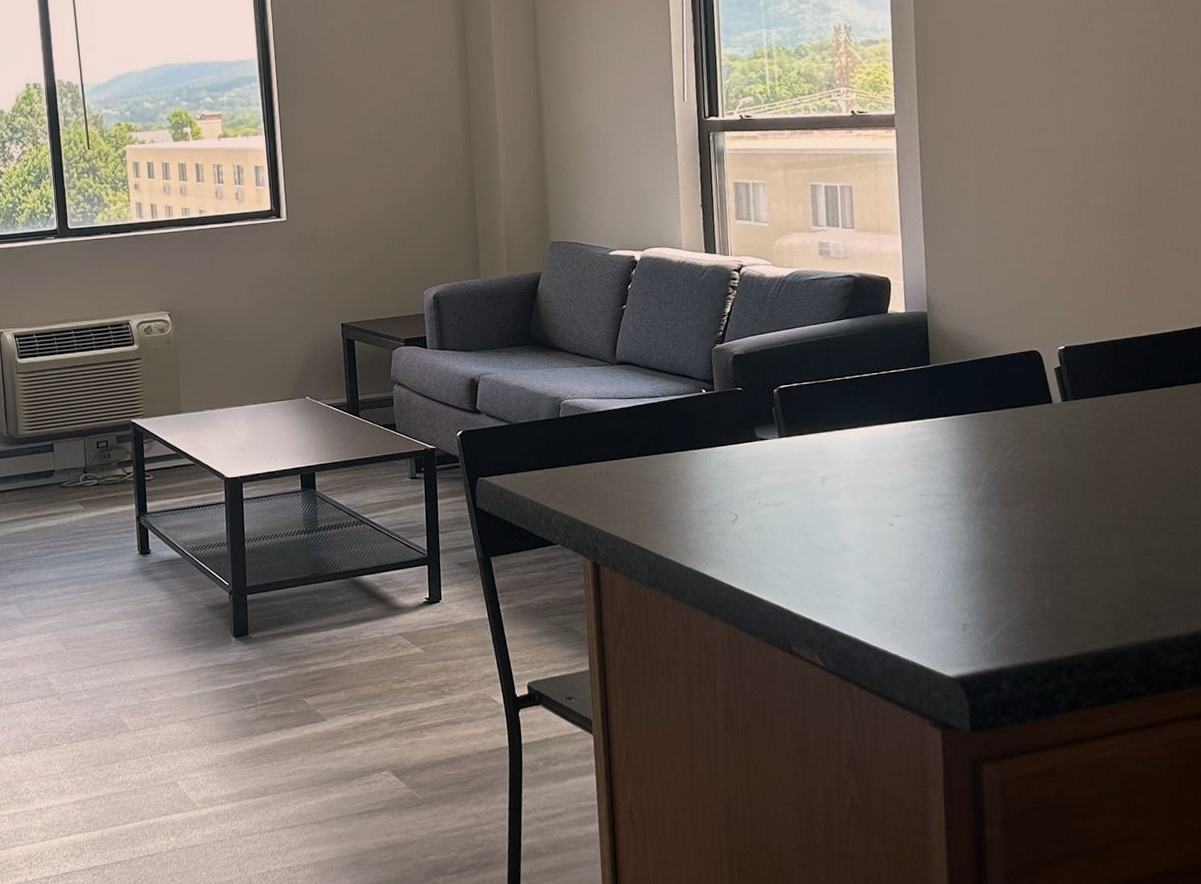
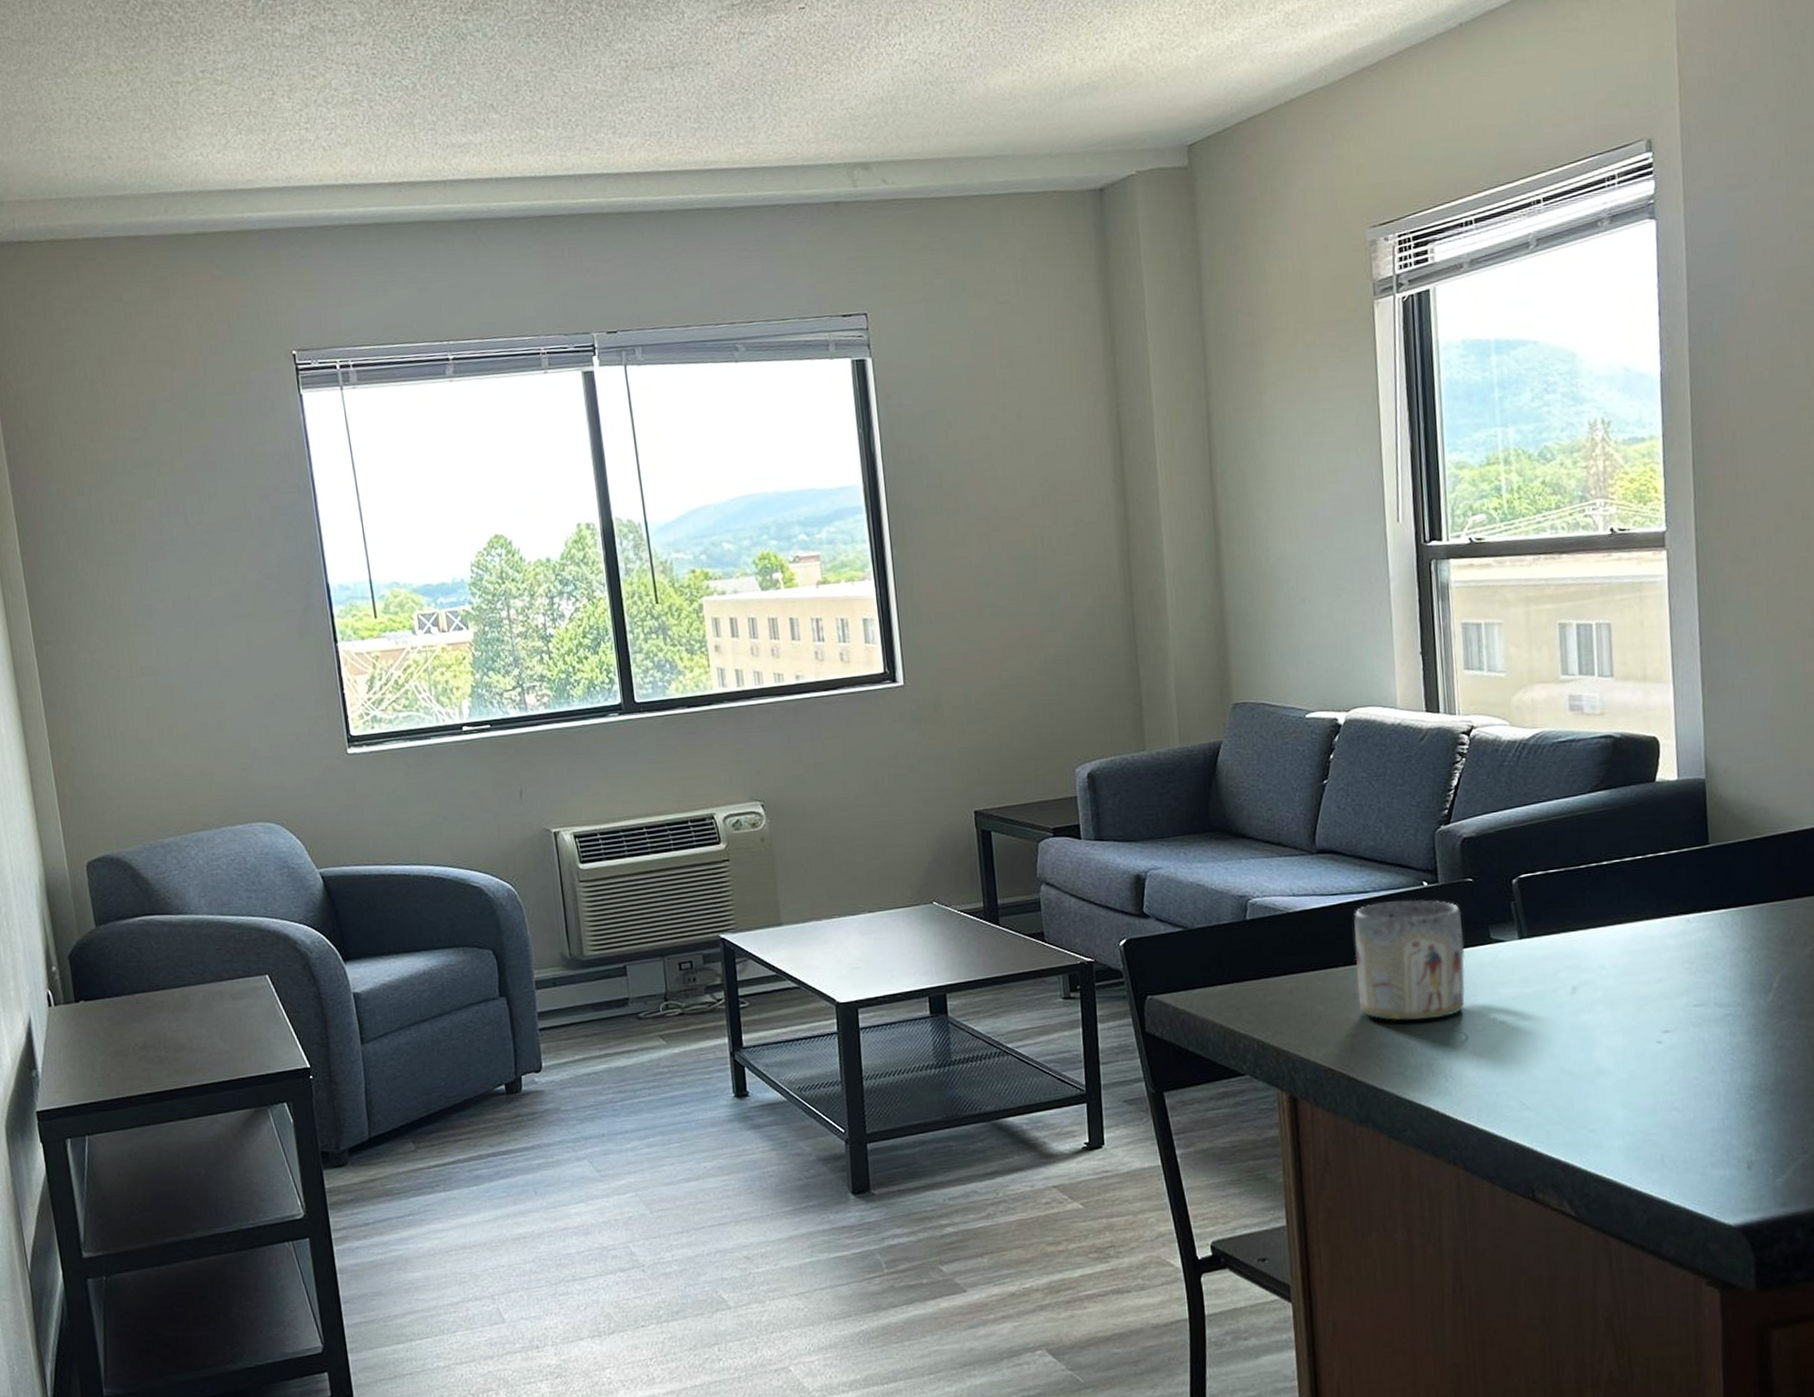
mug: none [646,403,736,503] -> present [1354,899,1466,1021]

